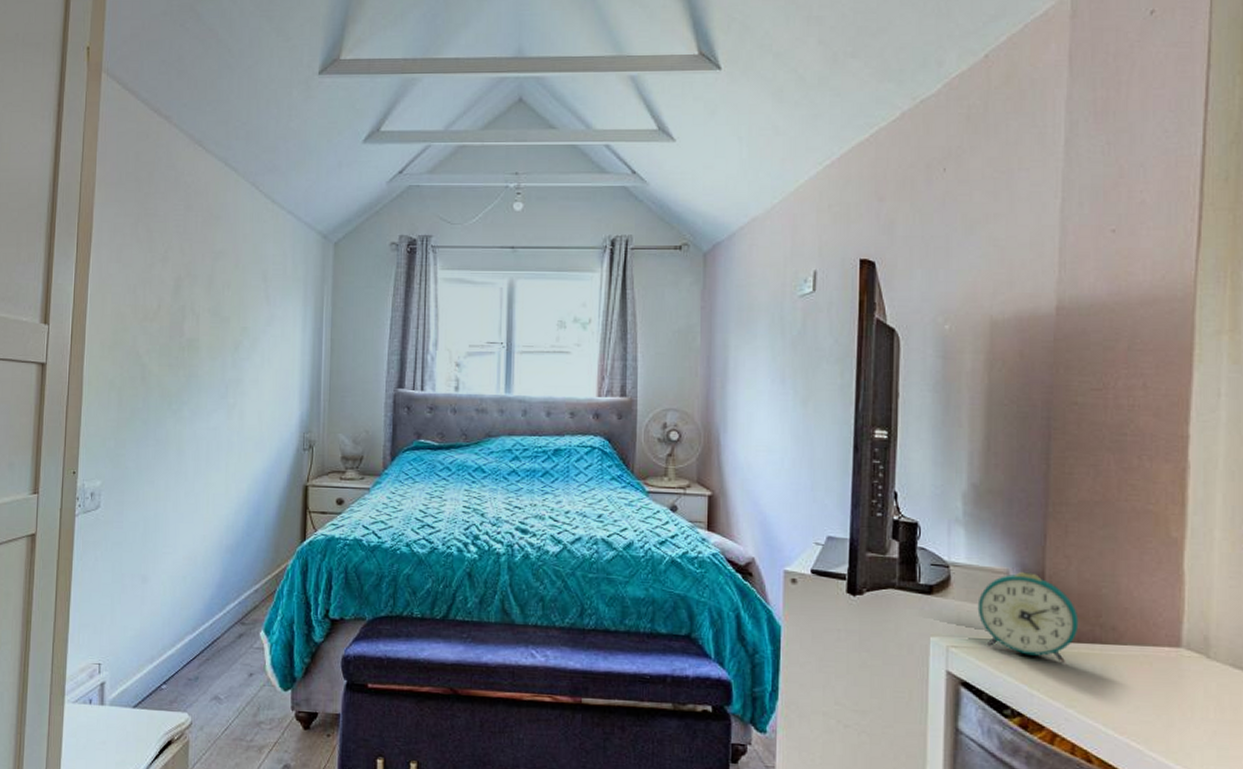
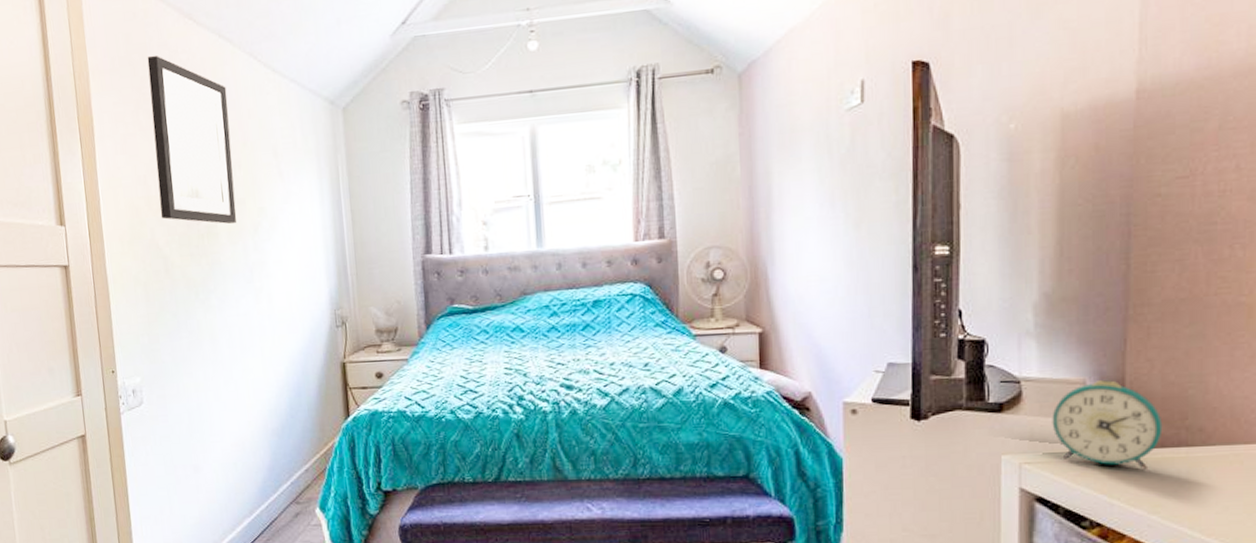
wall art: none [145,174,226,339] -> present [147,55,237,224]

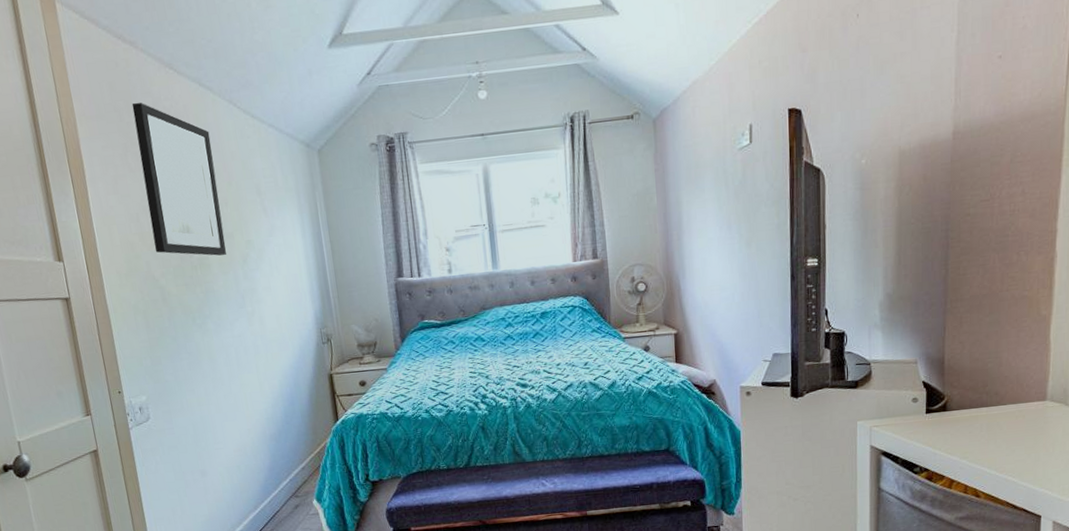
alarm clock: present [1052,379,1163,470] -> none [893,358,970,426]

